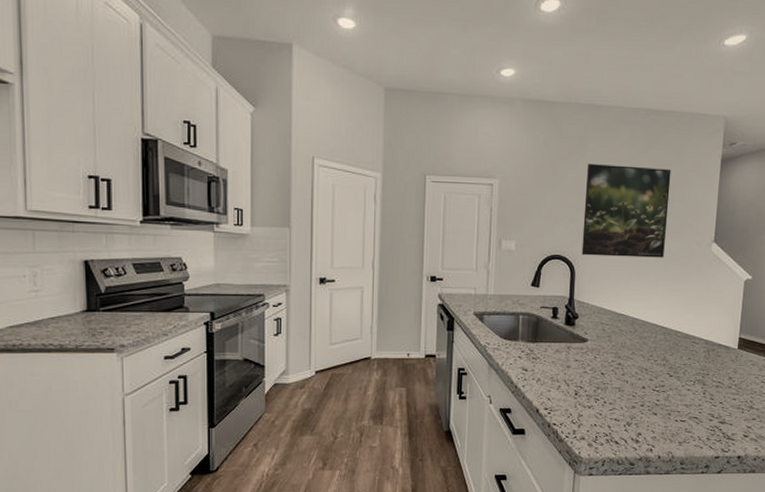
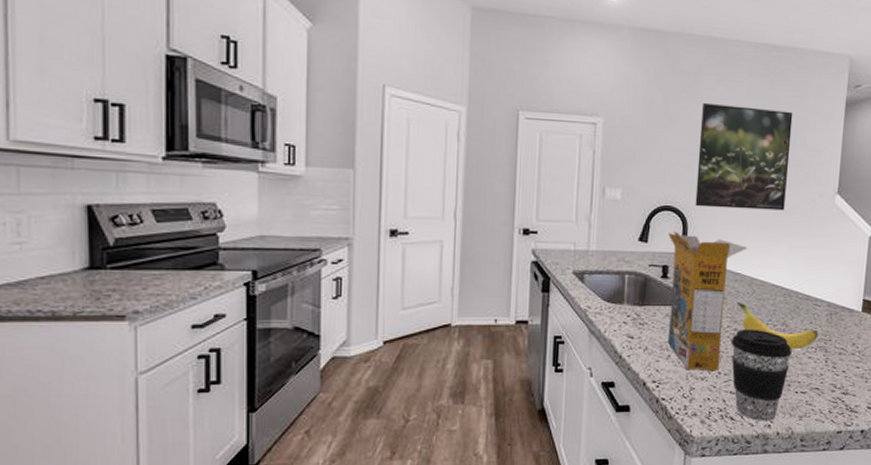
cereal box: none [557,277,630,401] -> present [667,231,748,372]
coffee cup: none [615,363,672,446] -> present [730,328,792,421]
banana: none [621,339,697,383] -> present [737,301,818,350]

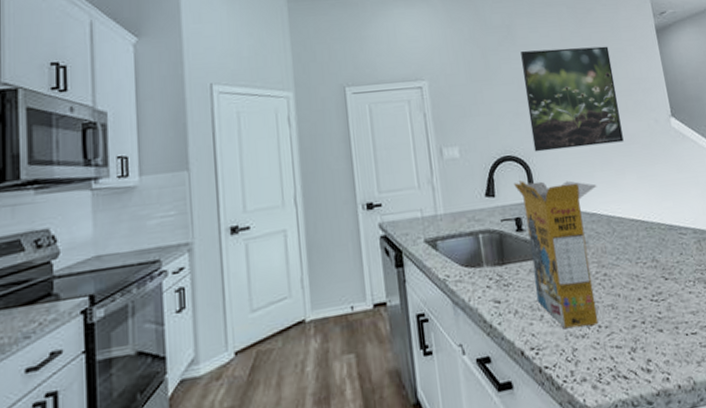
coffee cup: present [730,328,792,421] -> none [603,270,673,376]
banana: present [737,301,818,350] -> none [600,243,693,288]

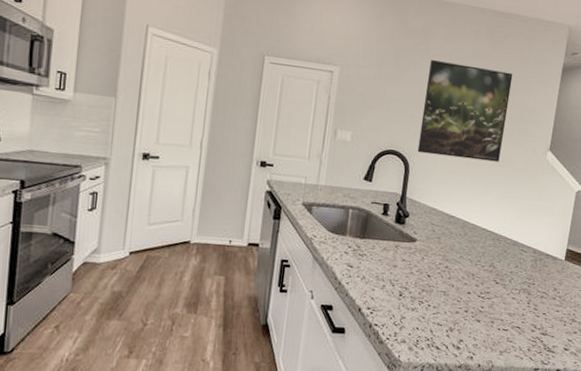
cereal box: present [514,180,599,329] -> none [383,174,463,304]

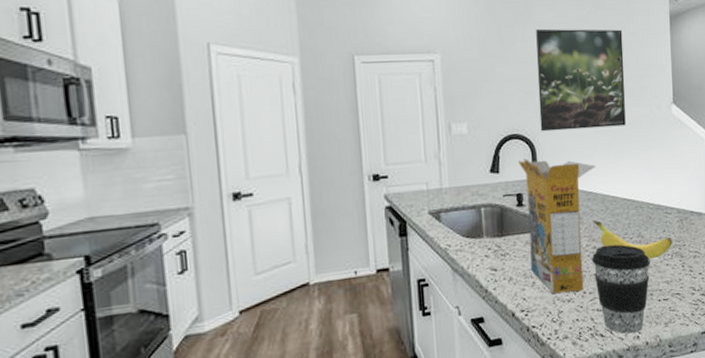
cereal box: none [383,174,463,304] -> present [518,159,596,294]
coffee cup: none [440,267,498,353] -> present [591,244,650,334]
banana: none [449,241,523,290] -> present [593,220,672,260]

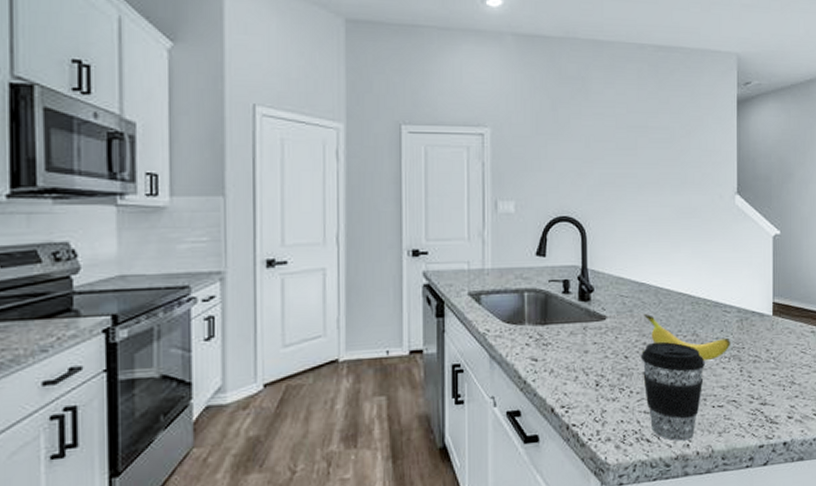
cereal box: present [518,159,596,294] -> none [567,243,650,391]
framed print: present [536,28,626,132] -> none [592,107,686,216]

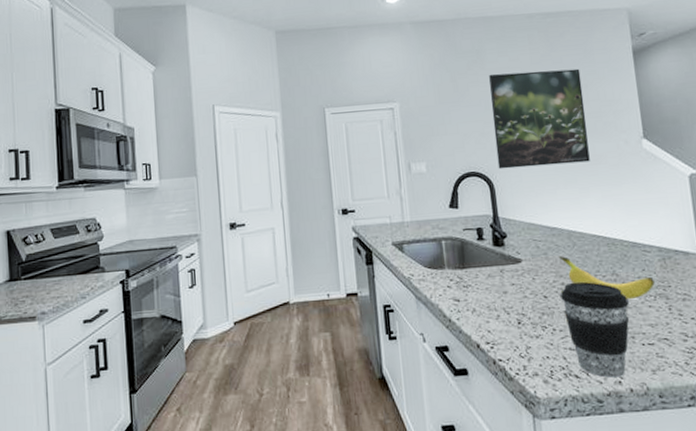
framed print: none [592,107,686,216] -> present [489,68,590,169]

